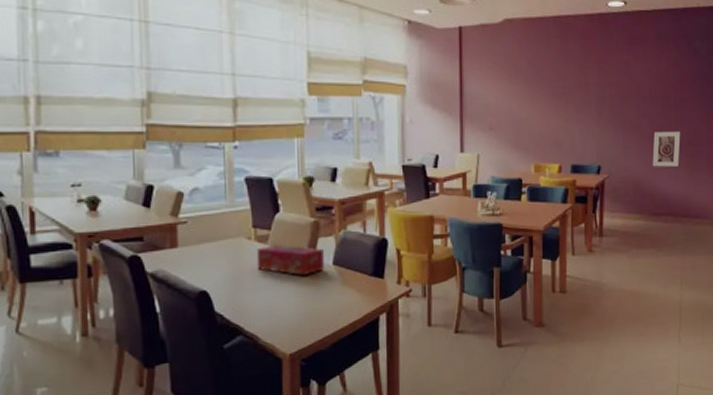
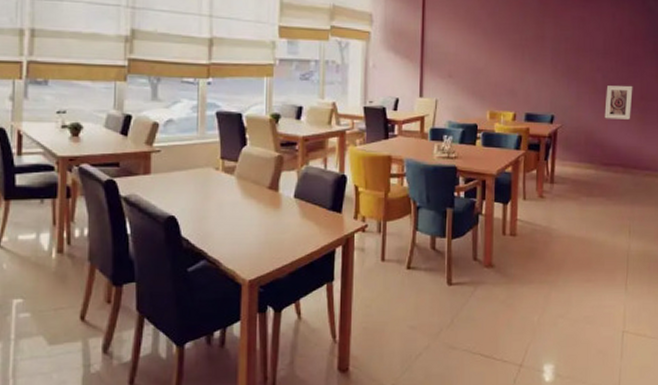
tissue box: present [256,245,324,275] -> none [222,176,286,206]

